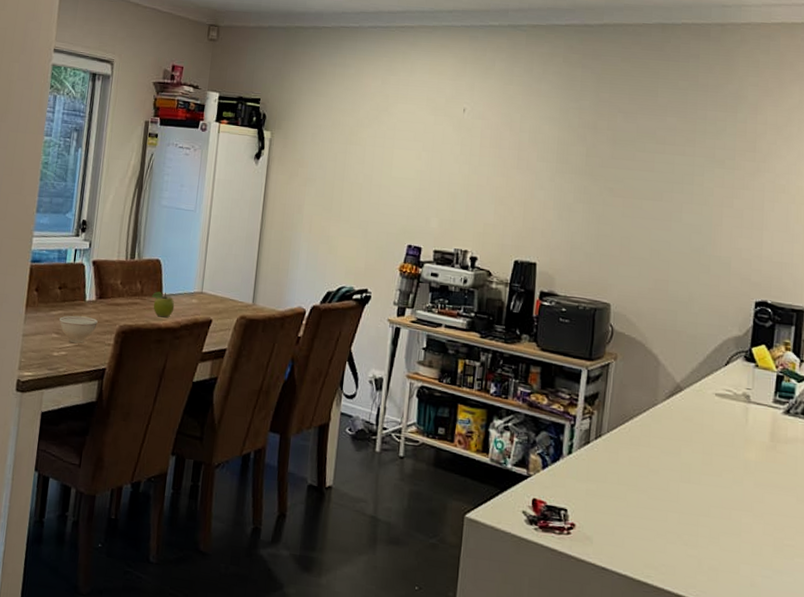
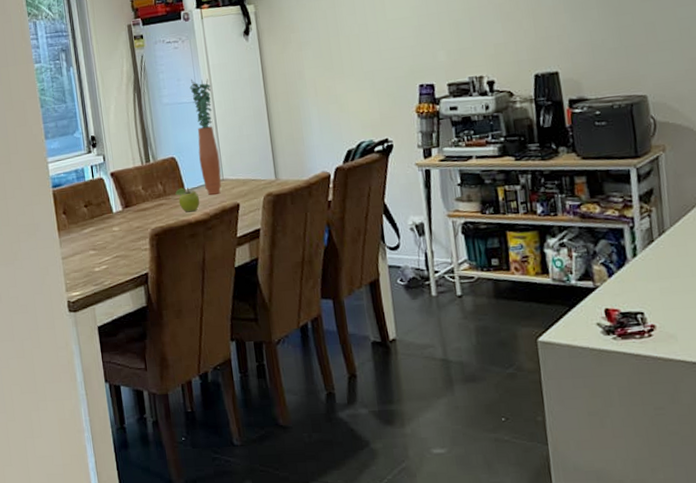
bowl: present [59,315,98,344] -> none [92,227,130,256]
vase: none [182,187,212,306] -> present [190,79,222,195]

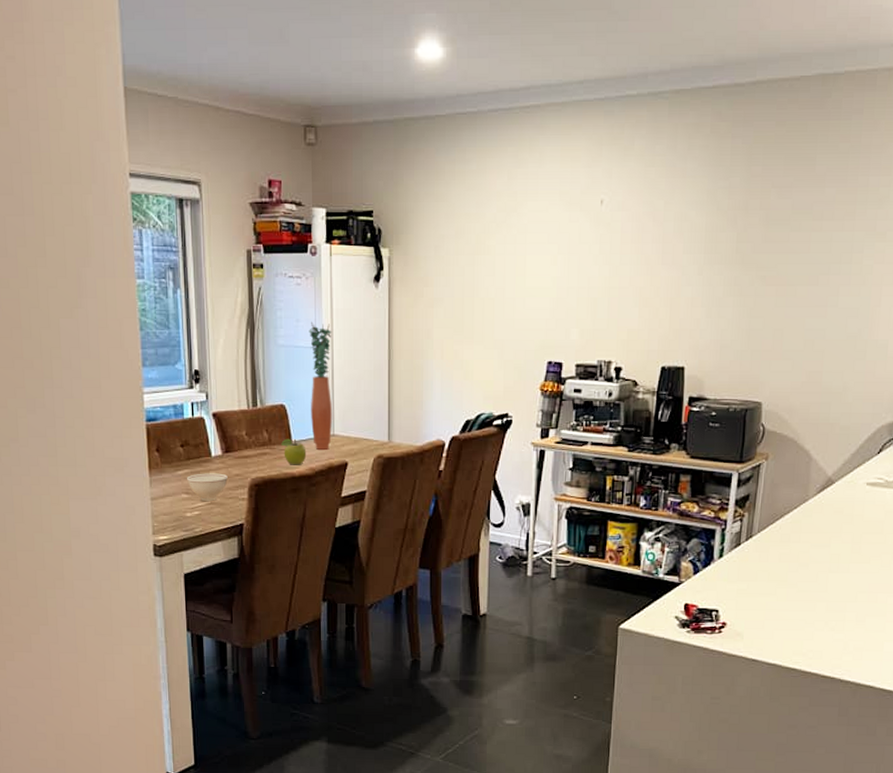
bowl: none [92,227,130,256] -> present [186,473,228,502]

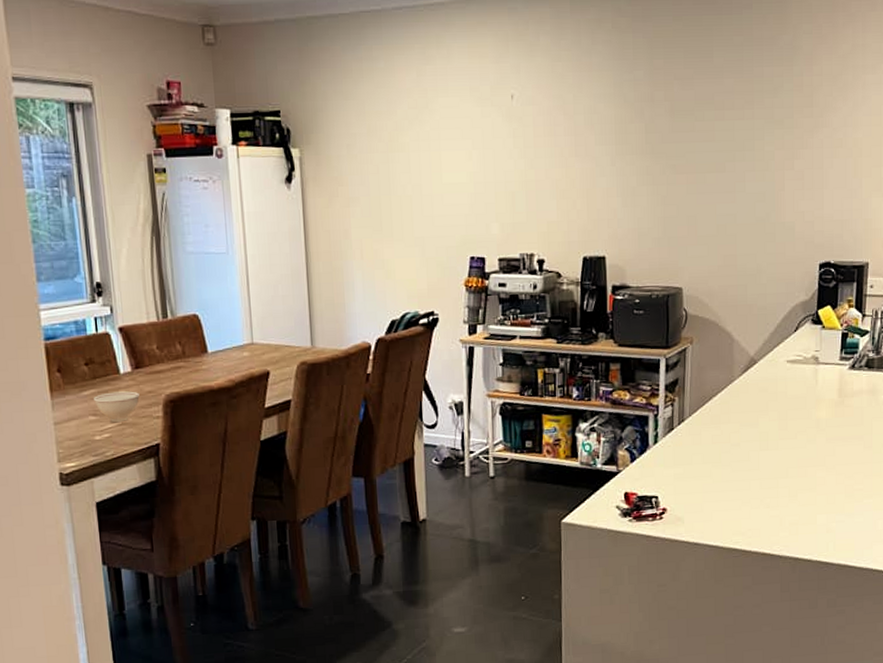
fruit: present [281,438,307,465] -> none [196,349,225,378]
vase: present [309,321,333,450] -> none [219,226,251,360]

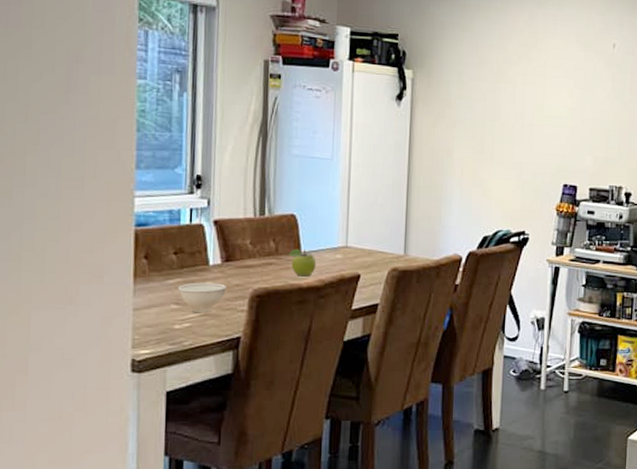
fruit: none [196,349,225,378] -> present [289,248,317,277]

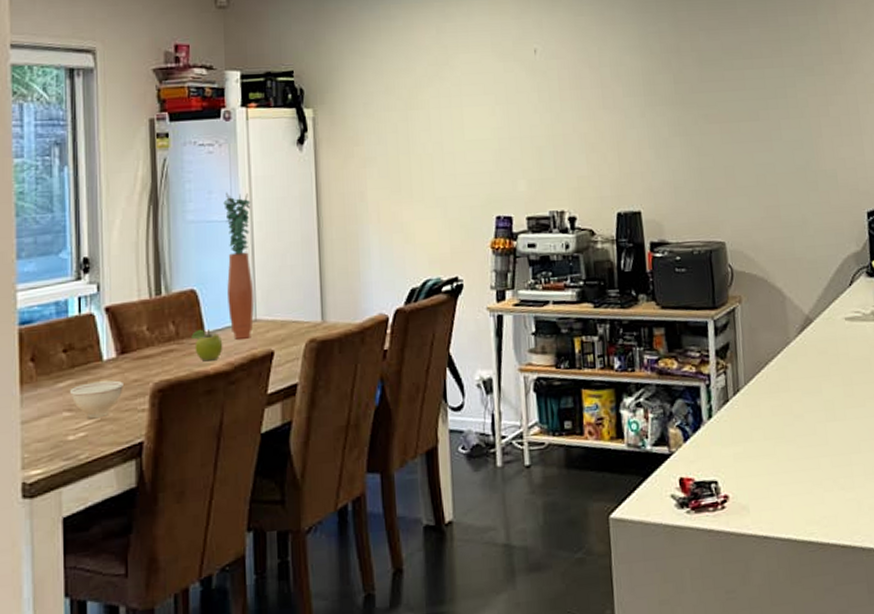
vase: none [323,133,351,261] -> present [223,192,255,339]

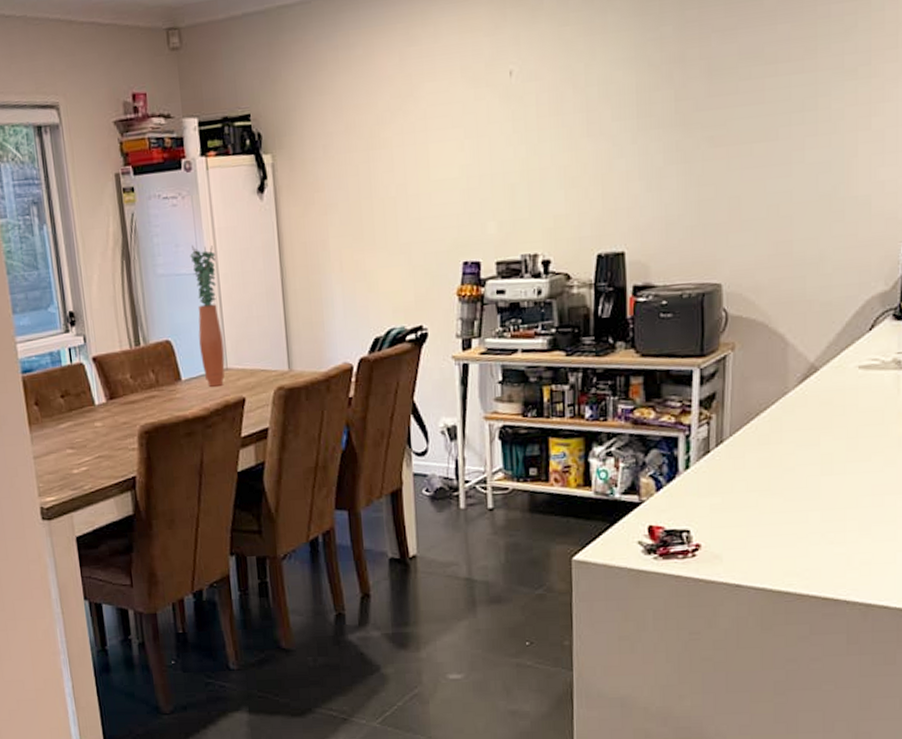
bowl: present [69,380,123,419] -> none [69,422,115,456]
fruit: present [191,329,223,362] -> none [170,377,199,407]

